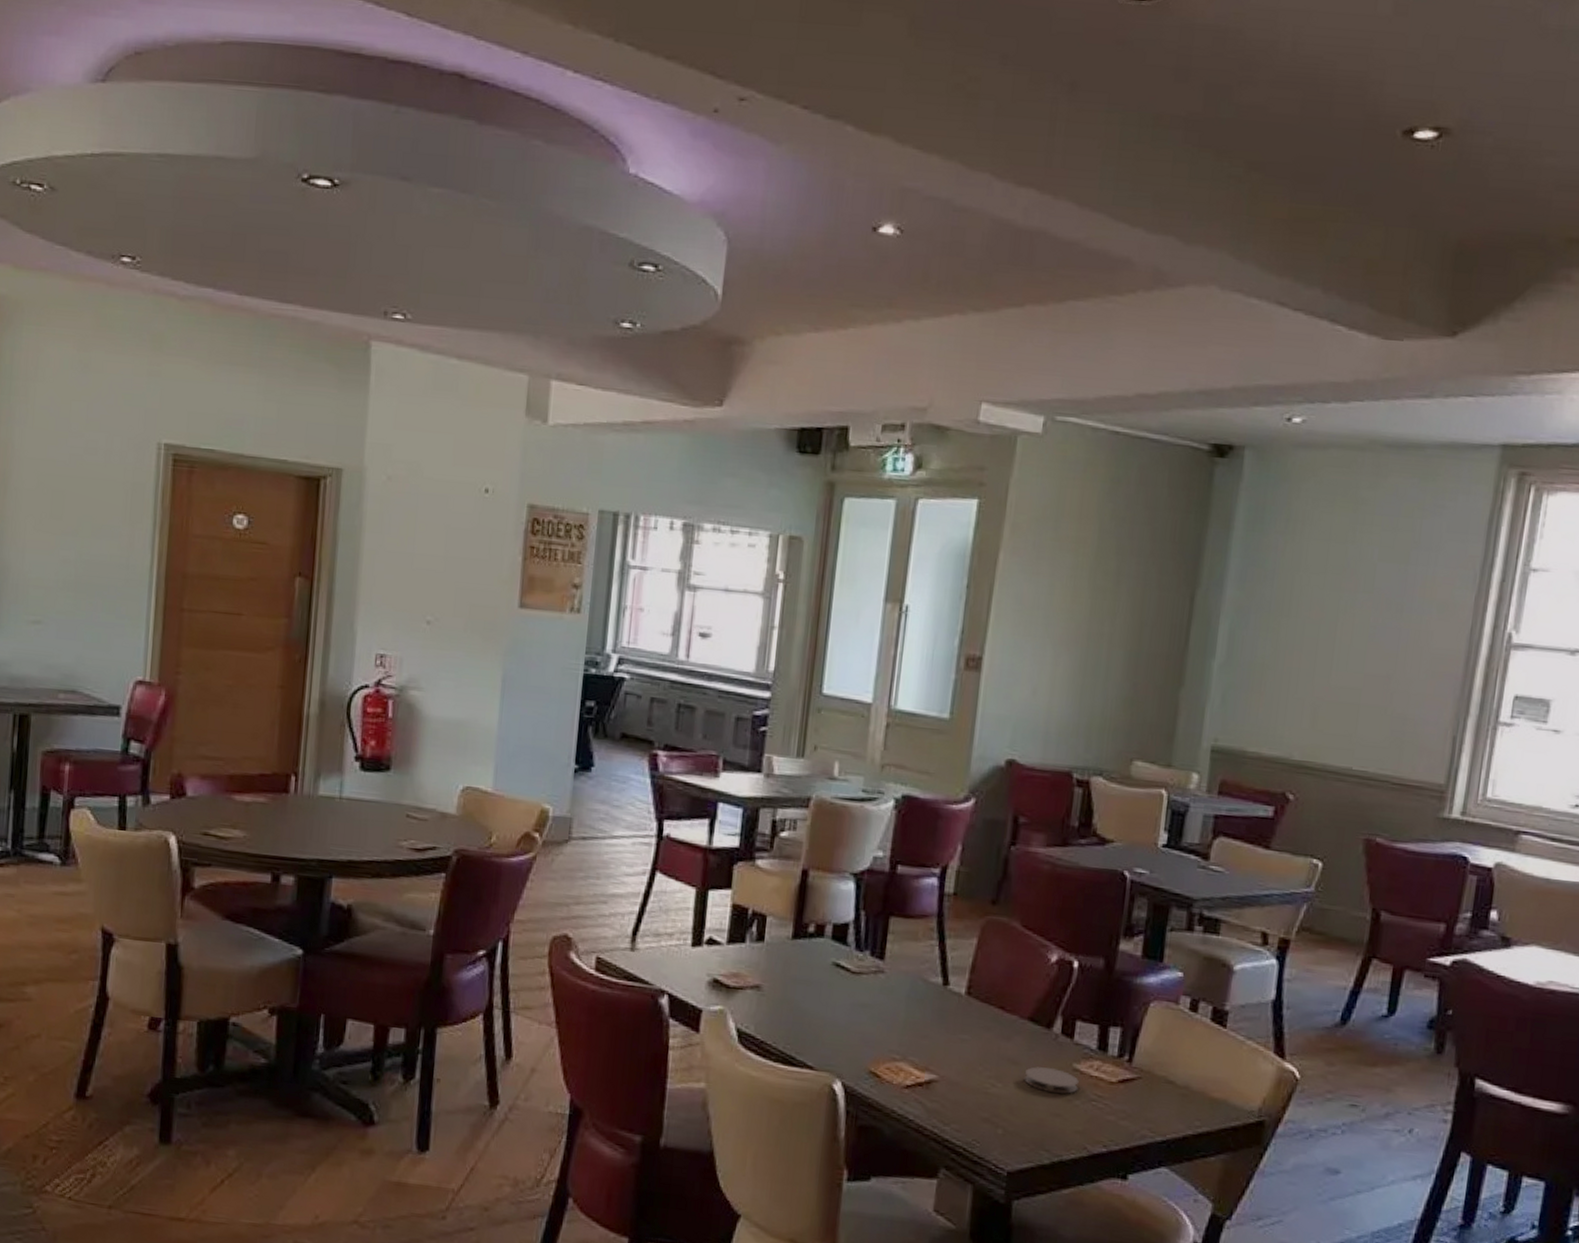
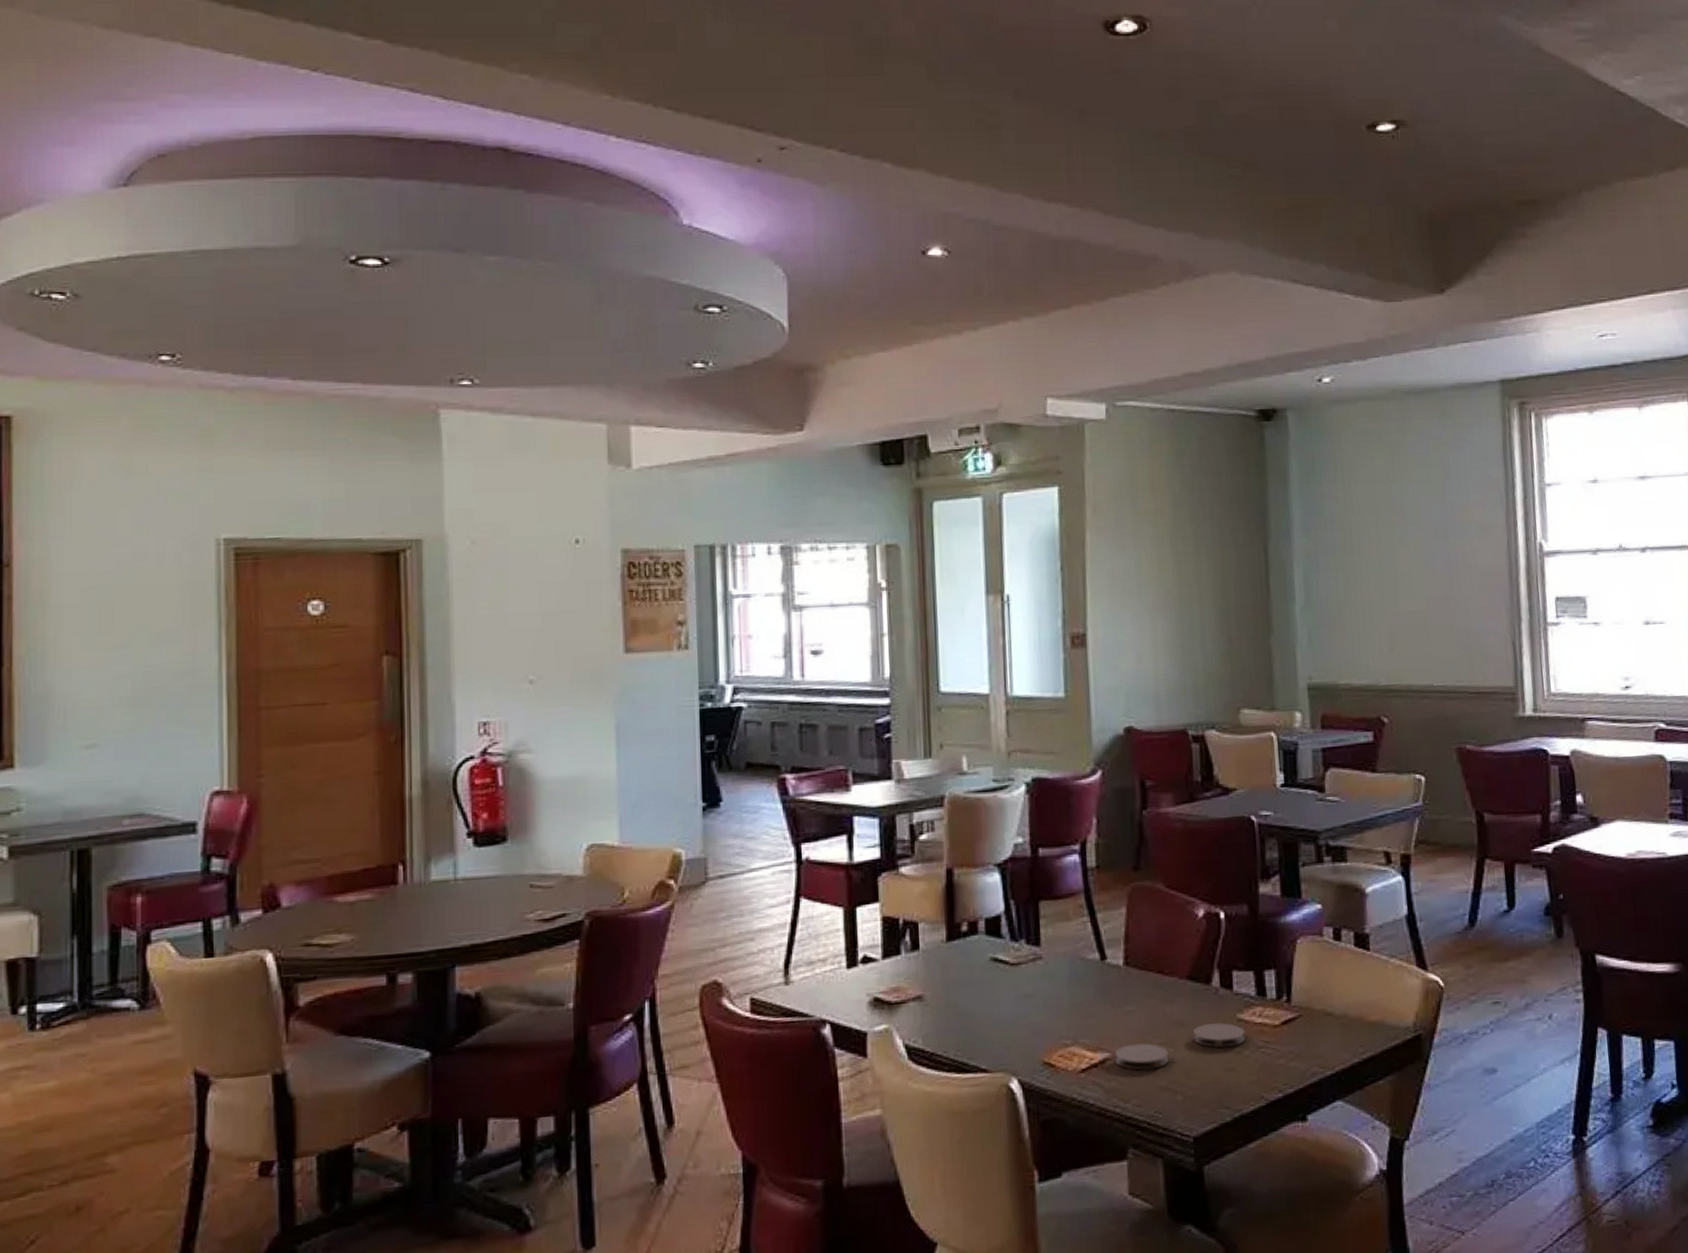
coaster: none [941,1071,996,1100] -> present [1115,1043,1169,1071]

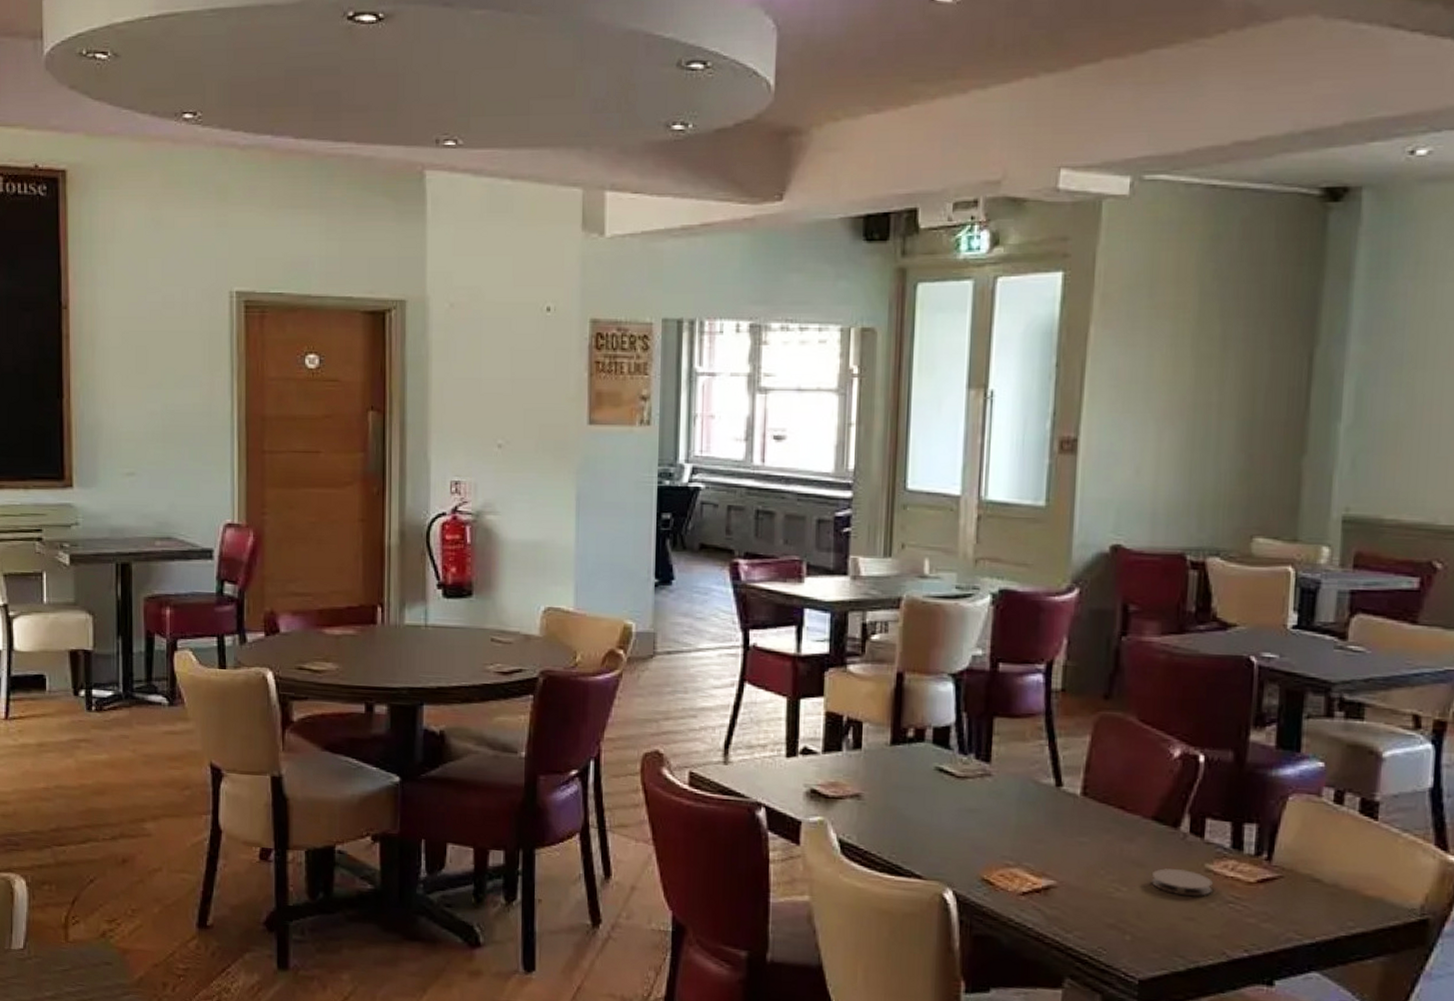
coaster: present [1115,1043,1169,1071] -> none [1060,875,1121,905]

